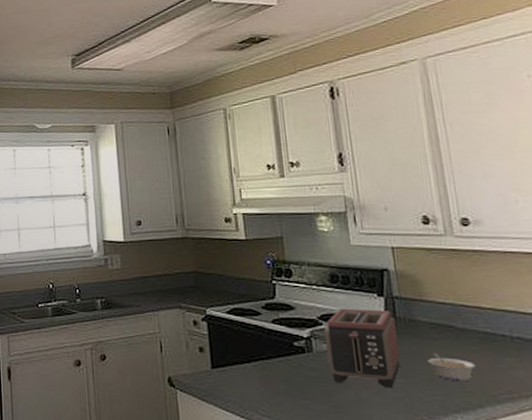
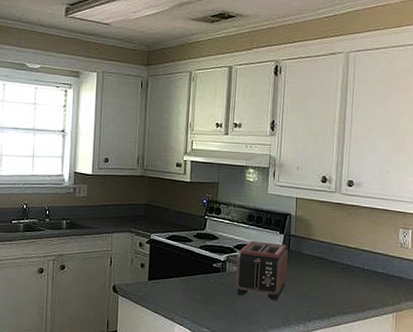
legume: present [427,353,476,382] -> none [304,277,336,299]

